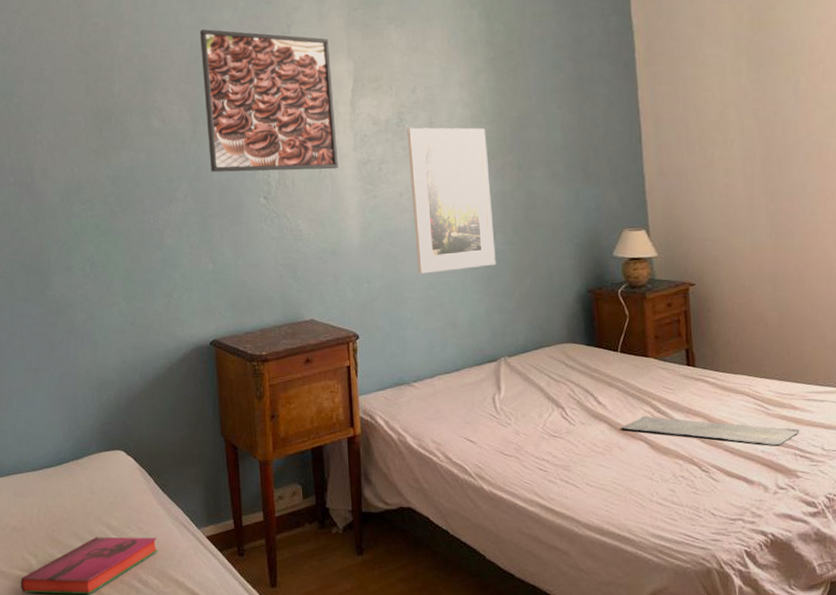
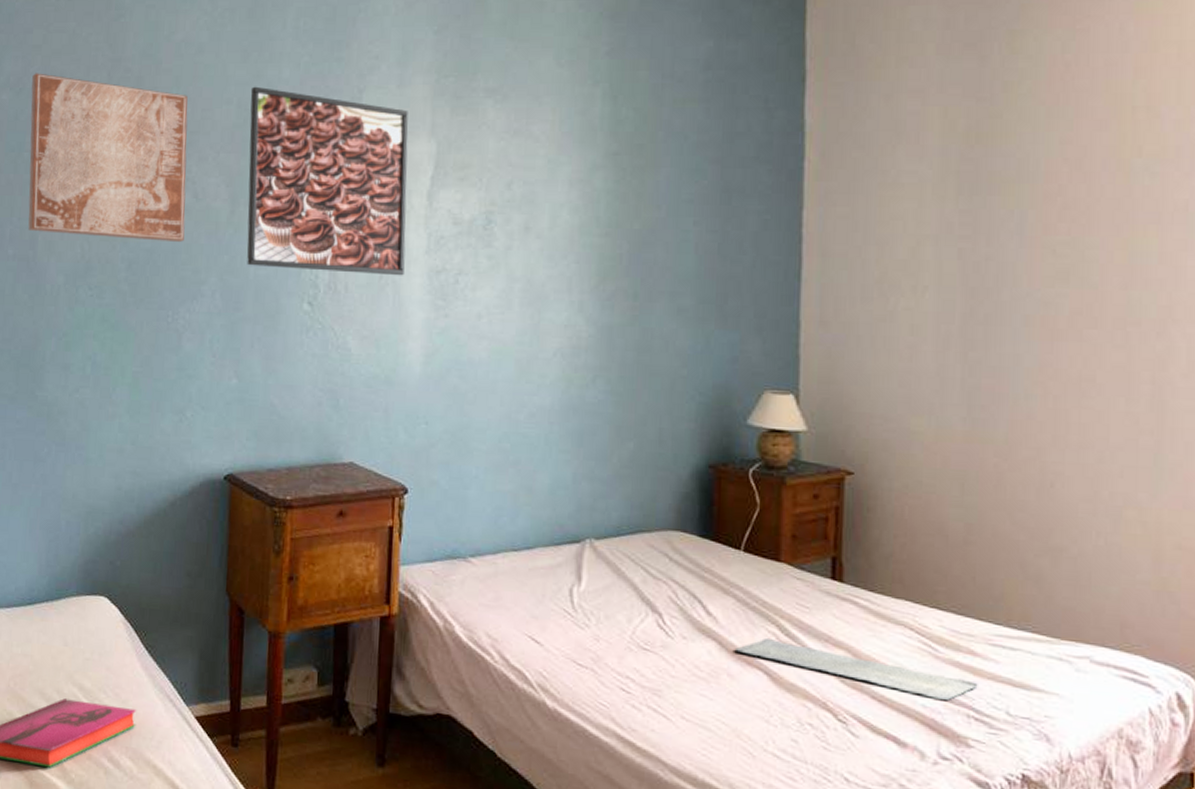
wall art: none [15,32,157,162] -> present [28,73,188,242]
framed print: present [406,127,496,274] -> none [490,232,597,421]

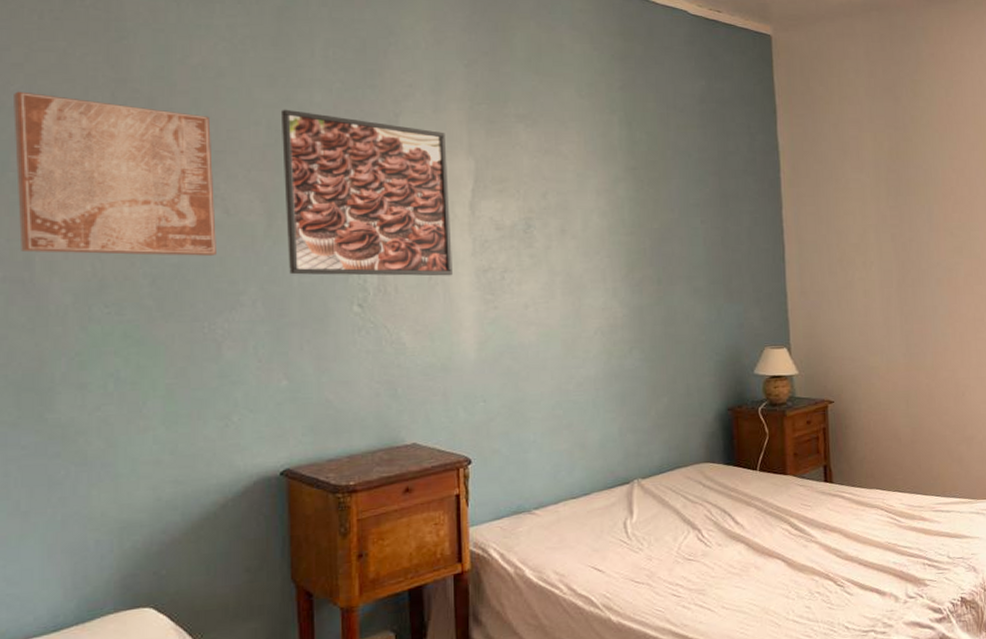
bath mat: present [736,638,978,700] -> none [760,534,929,556]

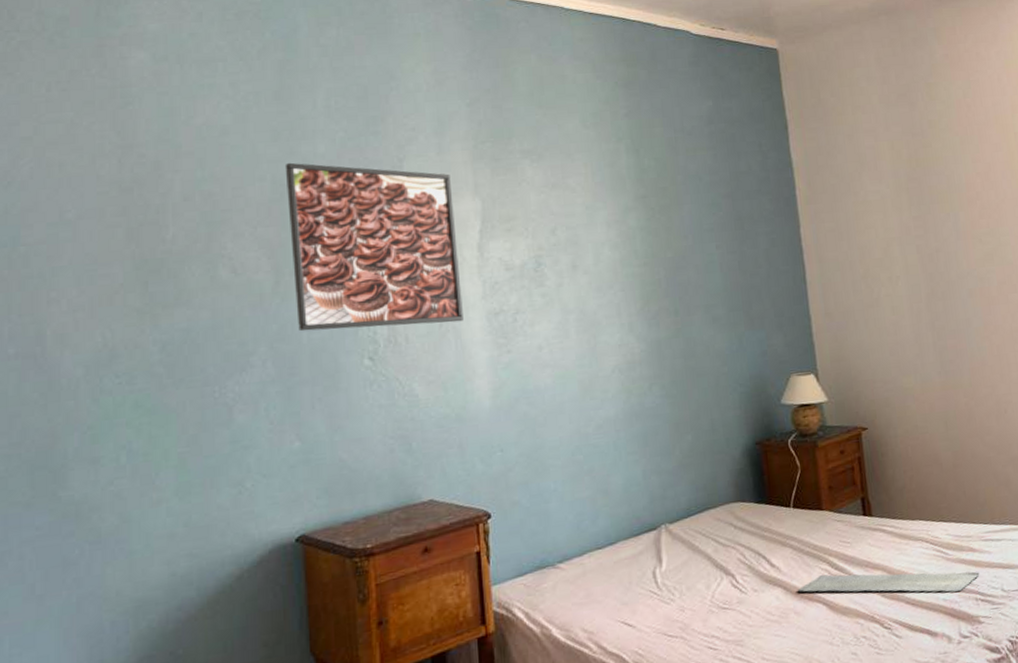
wall art: present [14,91,216,256] -> none [23,164,225,327]
bath mat: none [760,534,929,556] -> present [798,571,980,593]

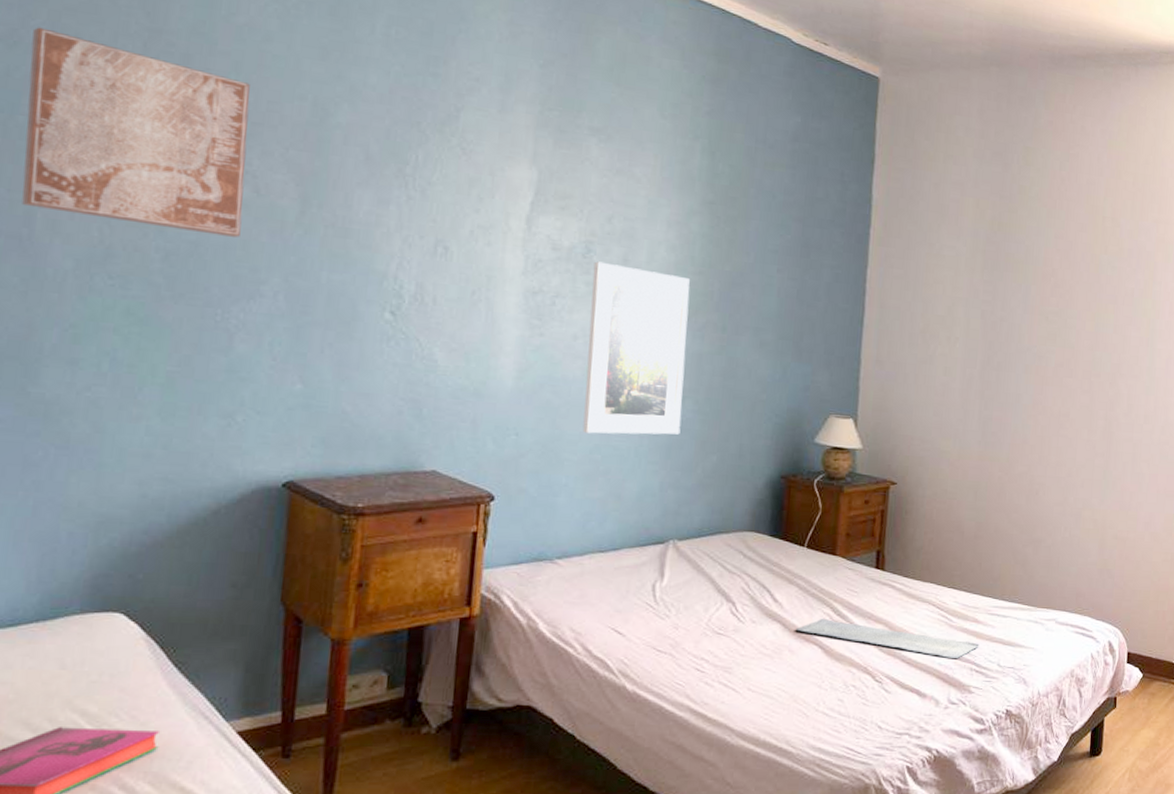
wall art: none [23,164,225,327] -> present [22,27,250,238]
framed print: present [285,162,463,332] -> none [318,86,509,294]
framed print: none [546,271,653,437] -> present [582,261,690,435]

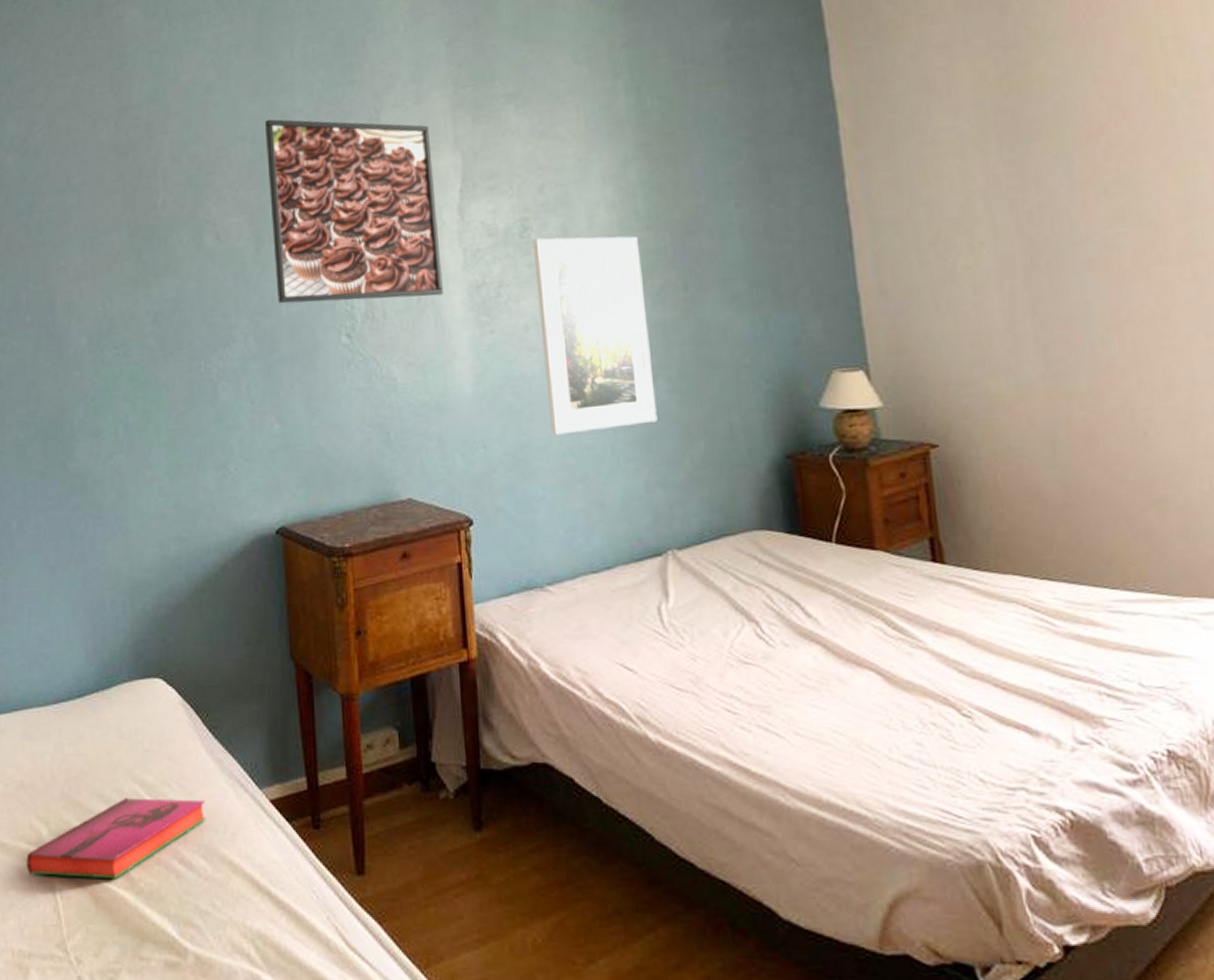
wall art: present [22,27,250,238] -> none [37,131,210,295]
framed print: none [318,86,509,294] -> present [264,119,443,304]
bath mat: present [797,619,979,658] -> none [842,635,1105,678]

